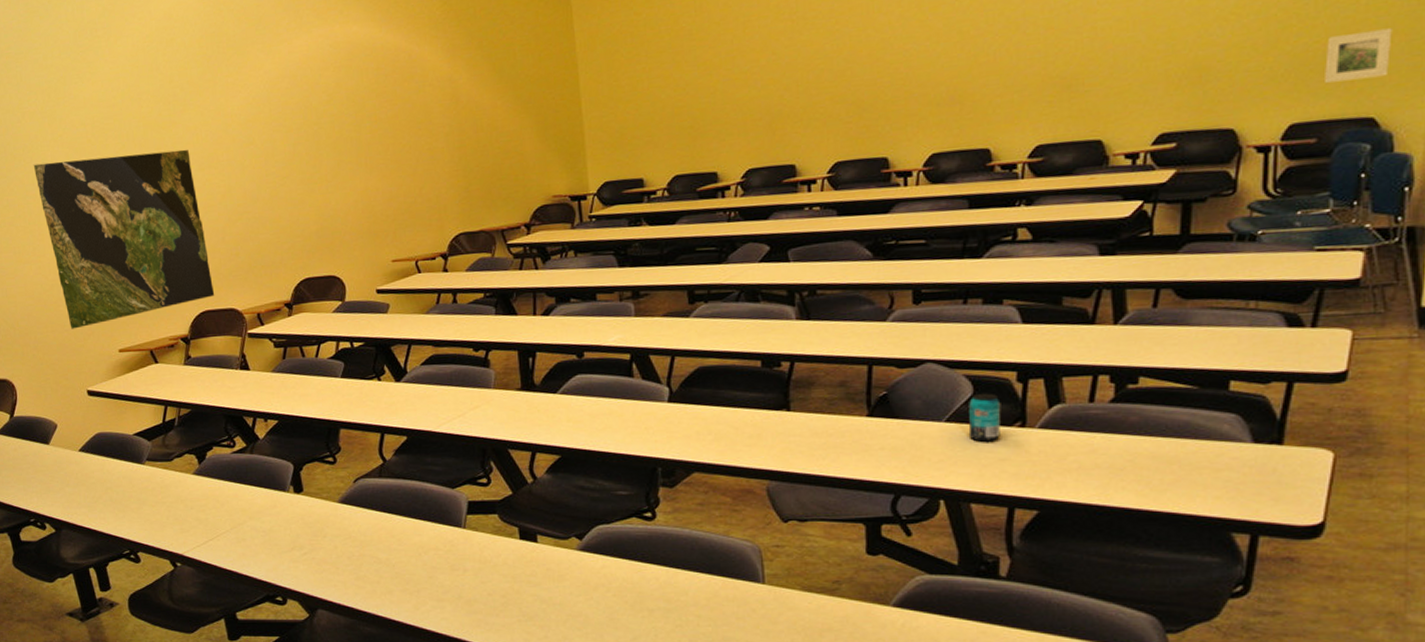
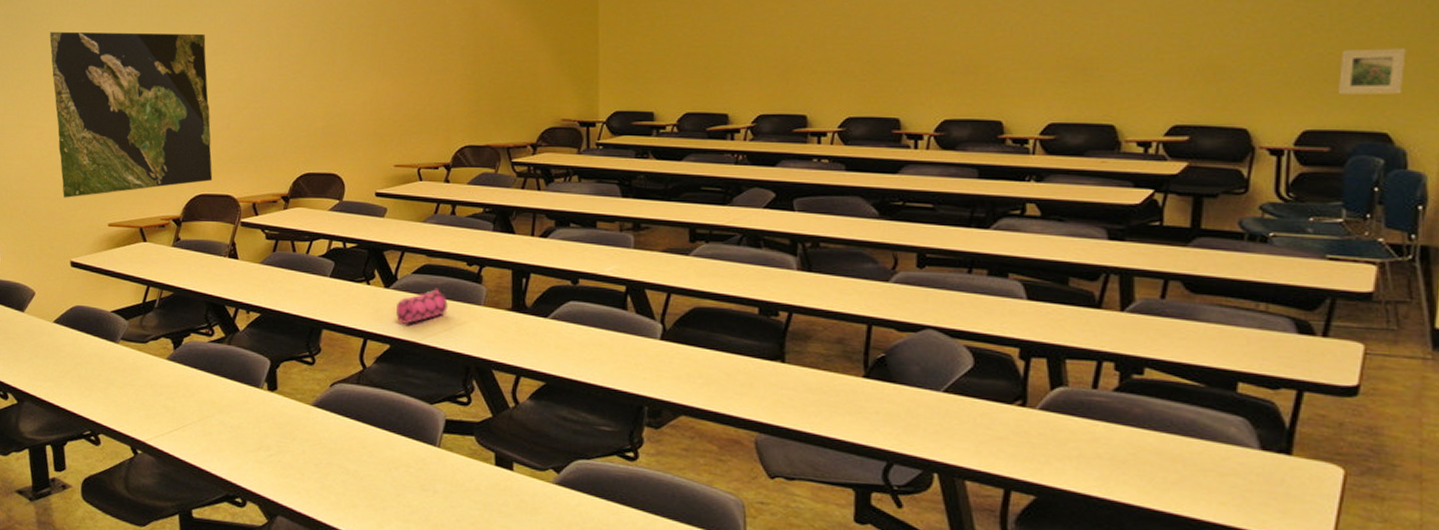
pencil case: none [409,376,459,415] -> present [396,288,448,324]
beverage can: present [968,393,1001,442] -> none [966,366,1002,418]

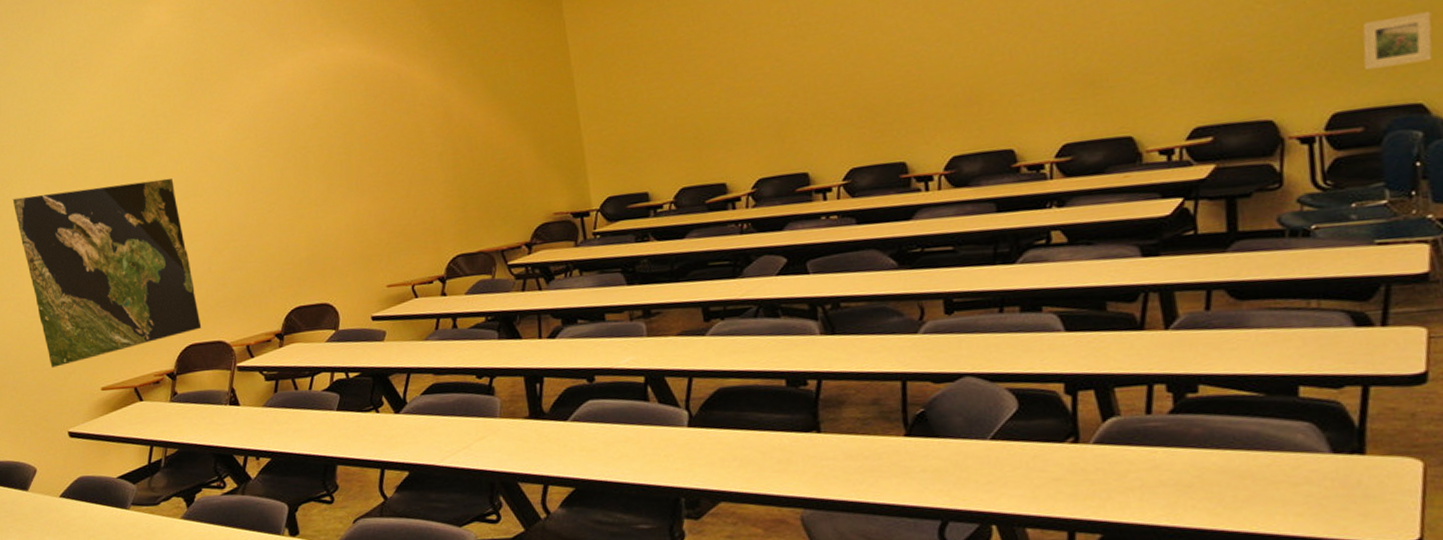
pencil case: present [396,288,448,324] -> none [410,406,463,448]

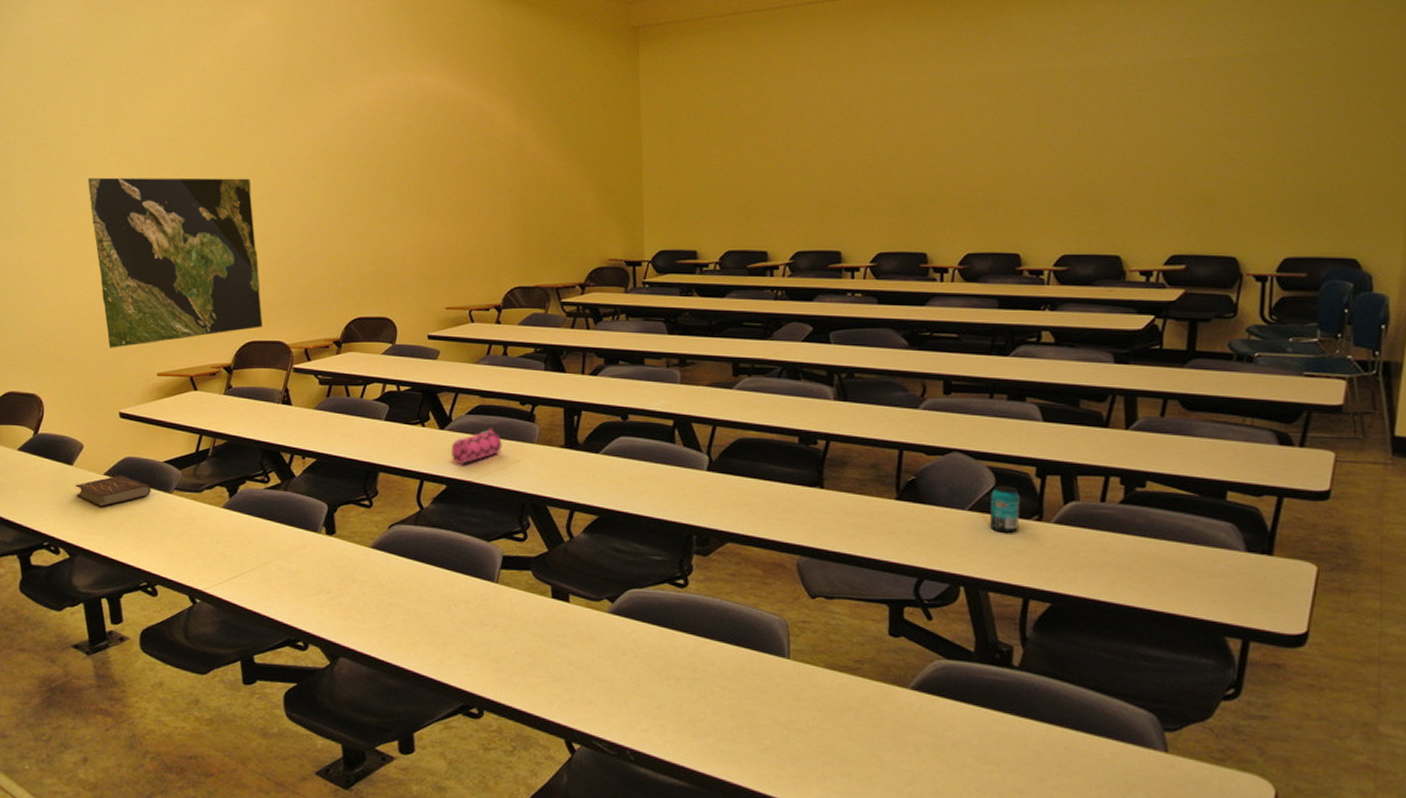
book: none [33,495,108,530] -> present [75,475,151,507]
pencil case: none [410,406,463,448] -> present [452,427,502,464]
beverage can: none [1014,407,1052,461] -> present [989,485,1021,533]
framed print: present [1362,11,1433,70] -> none [1314,180,1373,224]

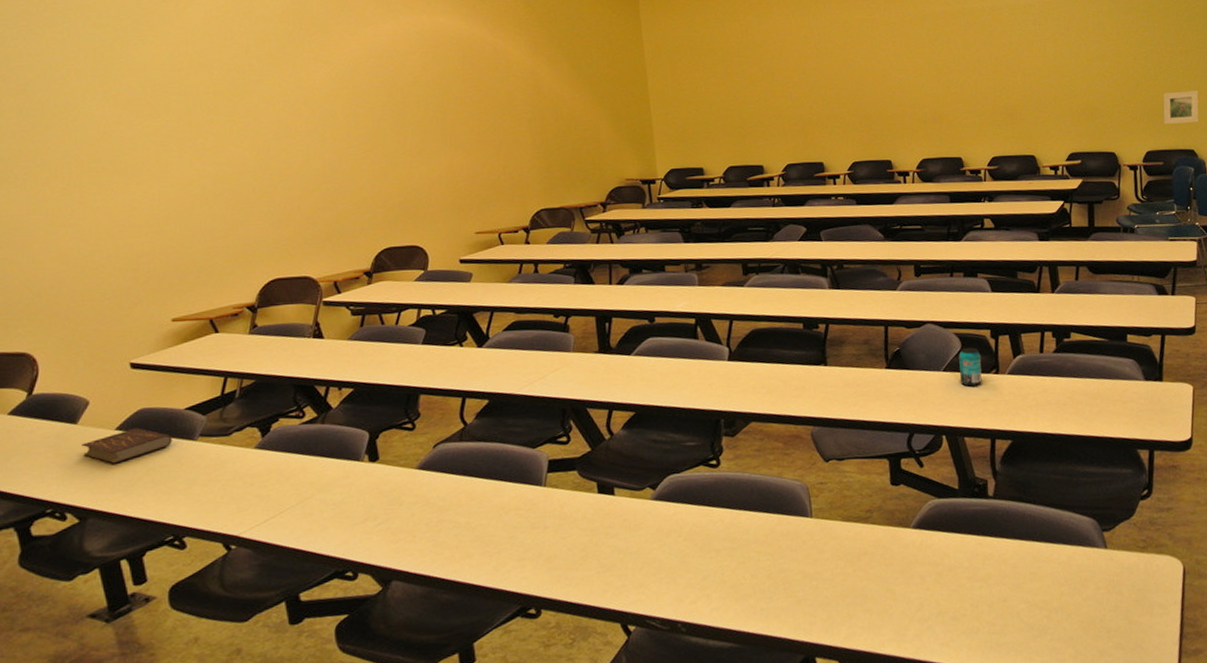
world map: present [87,177,263,348] -> none [77,118,288,297]
pencil case: present [452,427,502,464] -> none [491,341,540,378]
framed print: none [1314,180,1373,224] -> present [1163,90,1199,124]

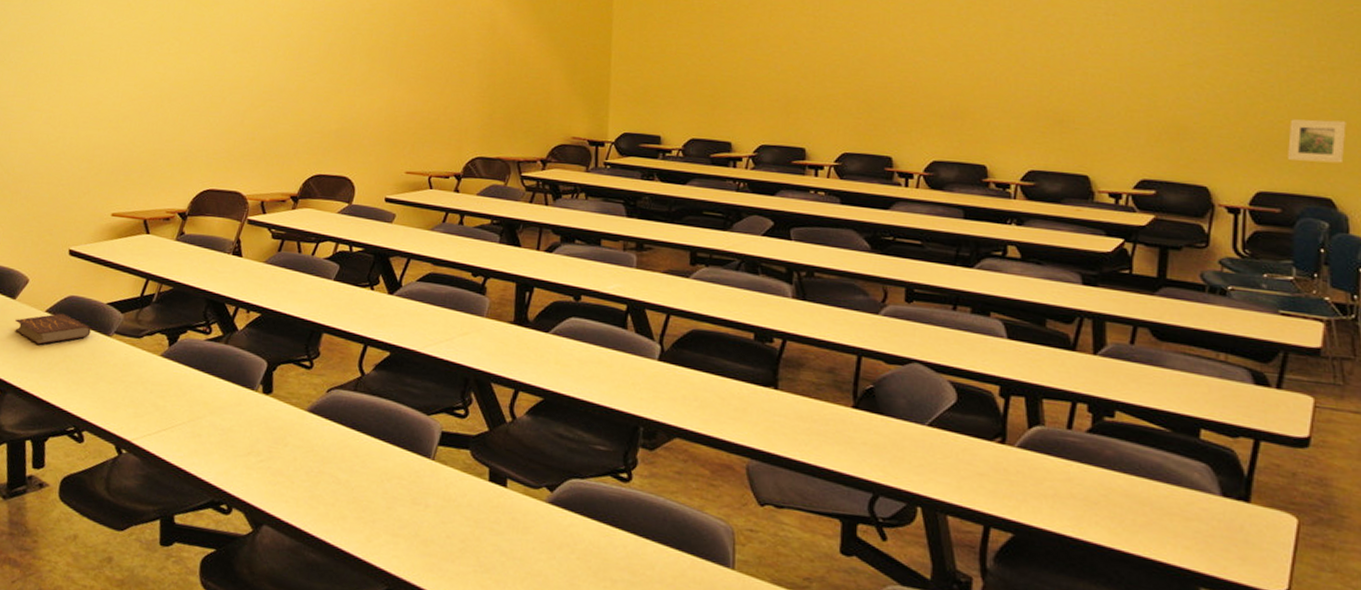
beverage can: present [959,347,982,387] -> none [949,401,983,454]

